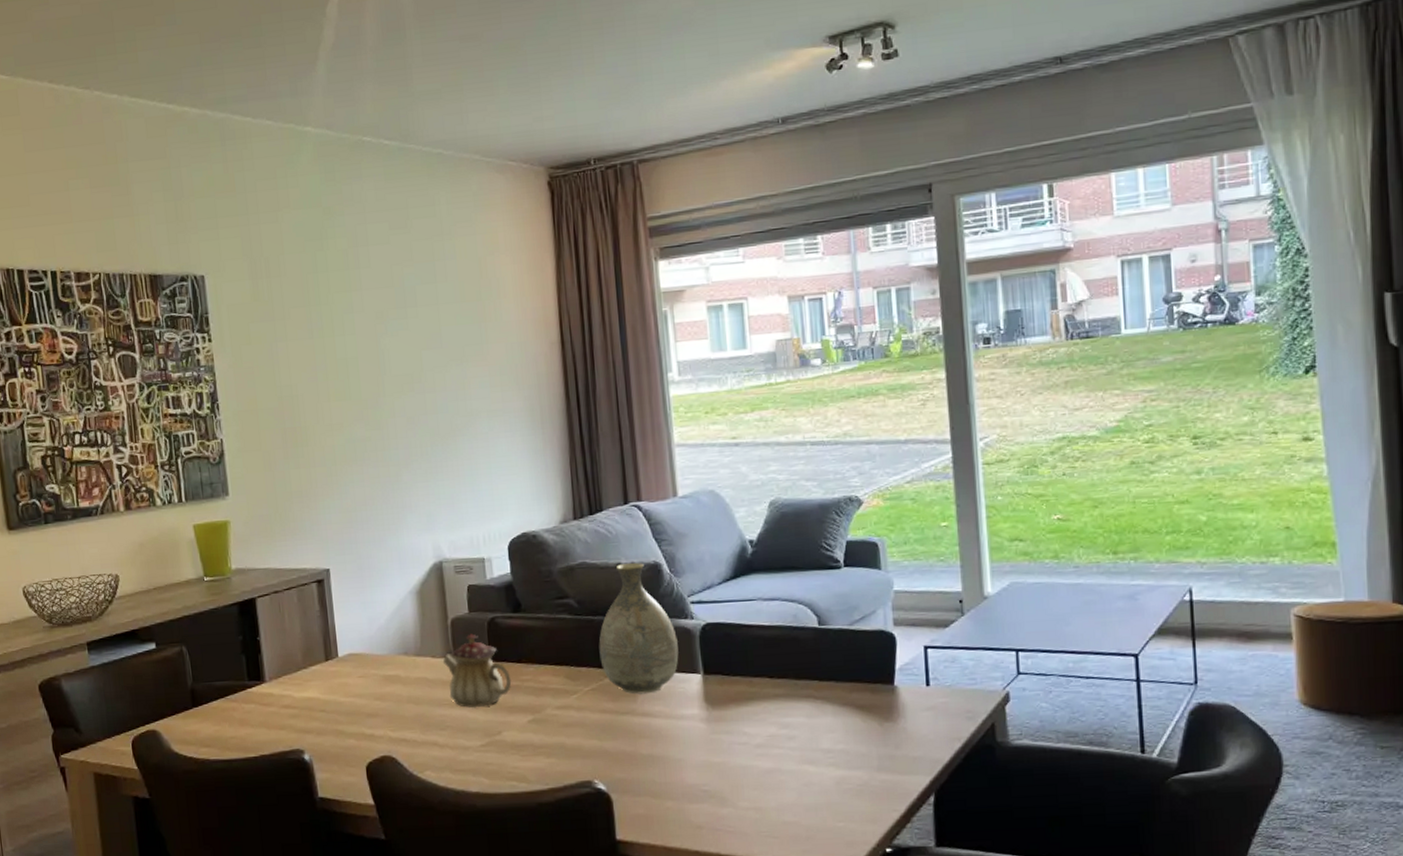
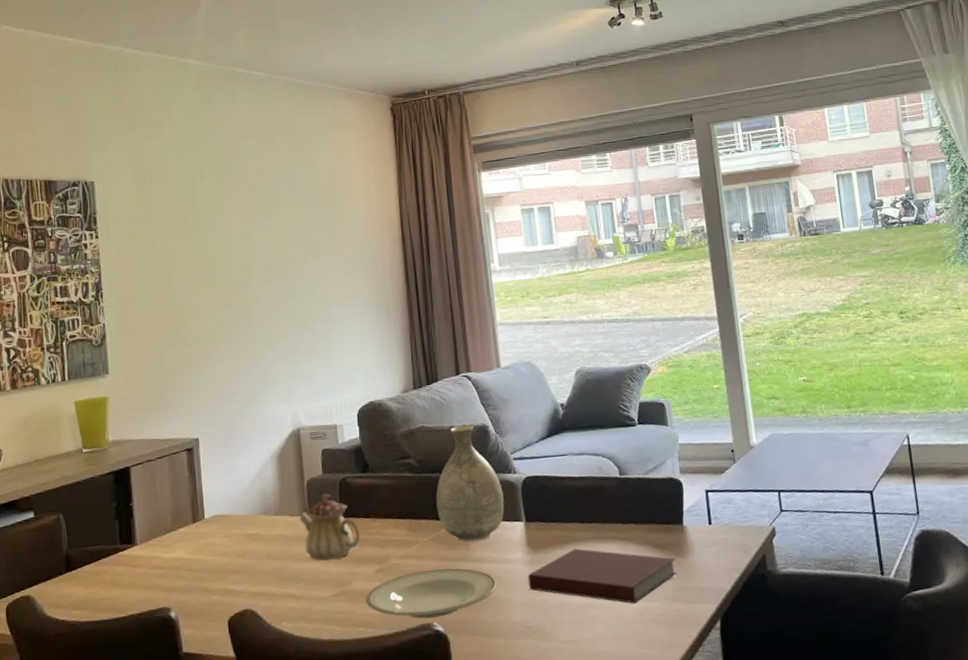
plate: none [518,722,668,775] -> present [366,568,497,619]
notebook: none [704,706,884,771] -> present [527,548,677,604]

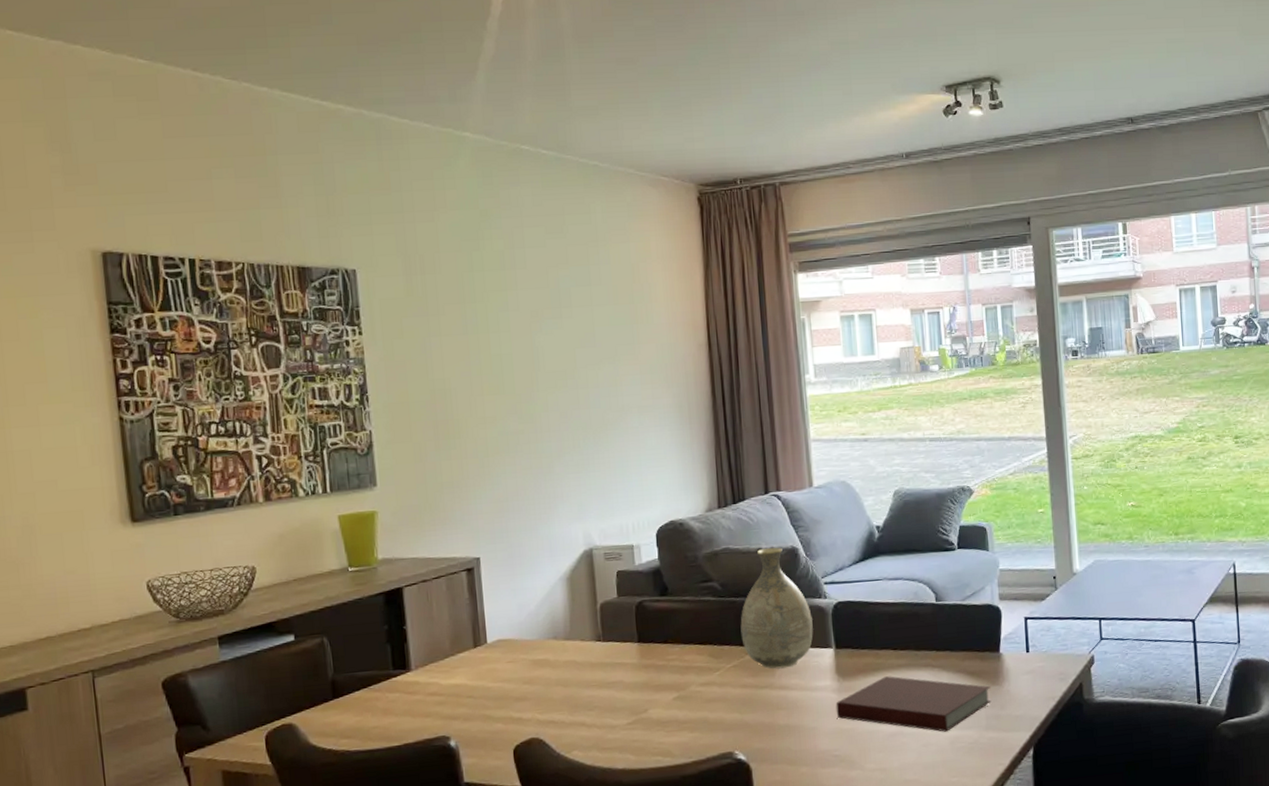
teapot: present [299,493,361,561] -> none [591,617,658,688]
plate: present [366,568,497,619] -> none [663,695,803,748]

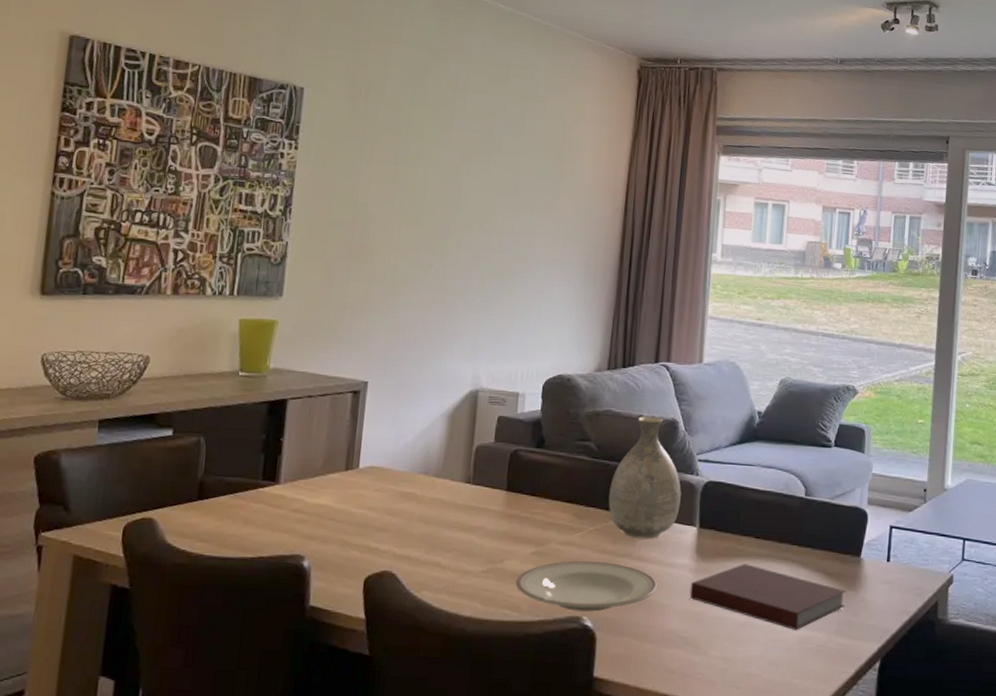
plate: none [663,695,803,748] -> present [516,561,657,612]

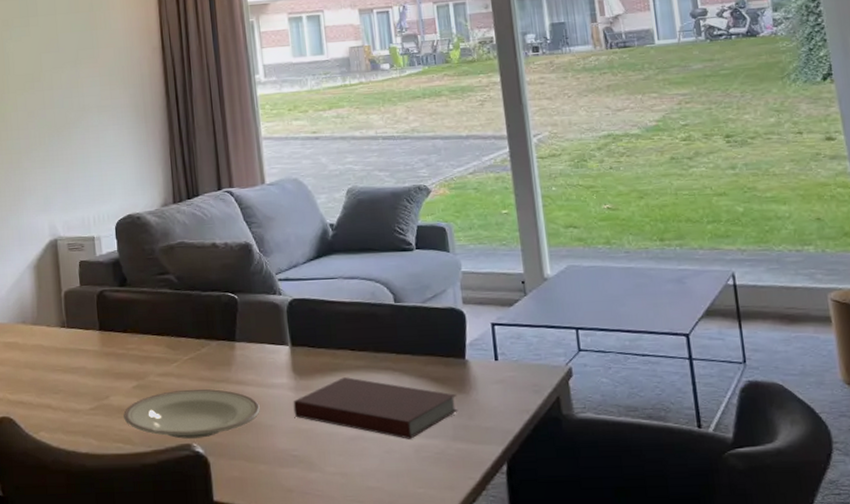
vase: present [608,416,681,540] -> none [196,243,269,364]

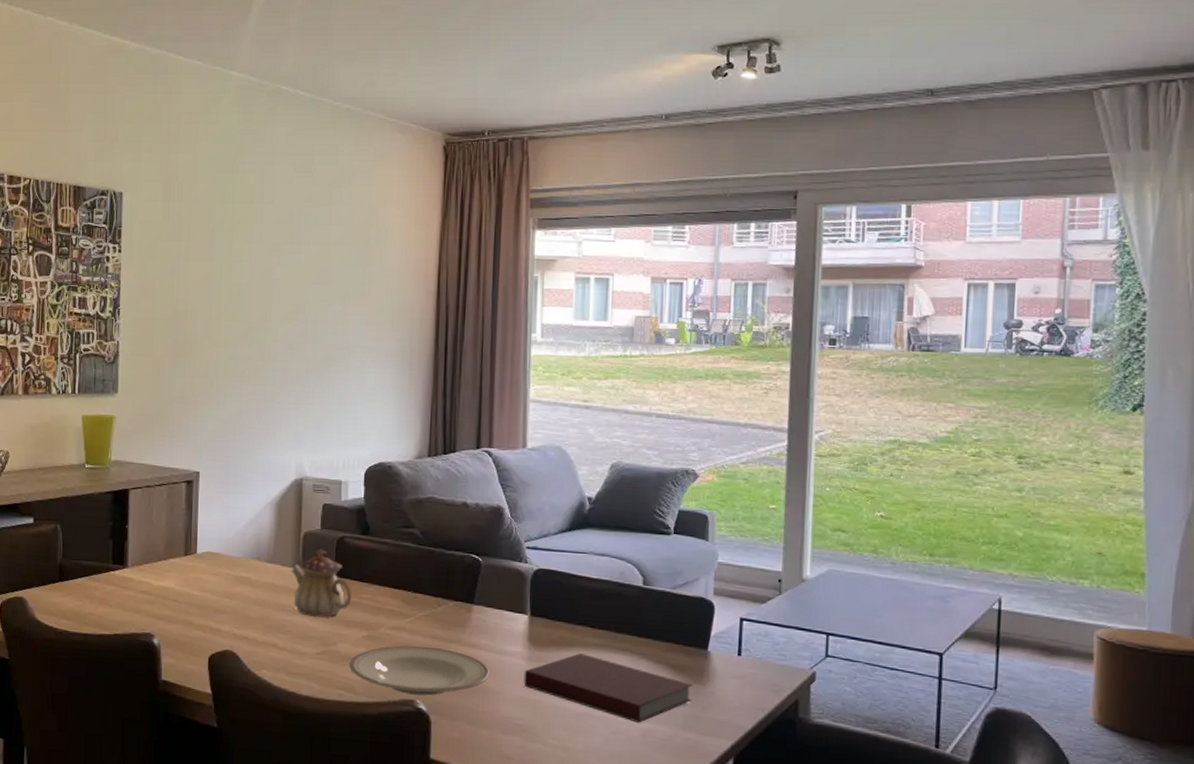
teapot: none [56,305,118,374] -> present [291,548,352,618]

